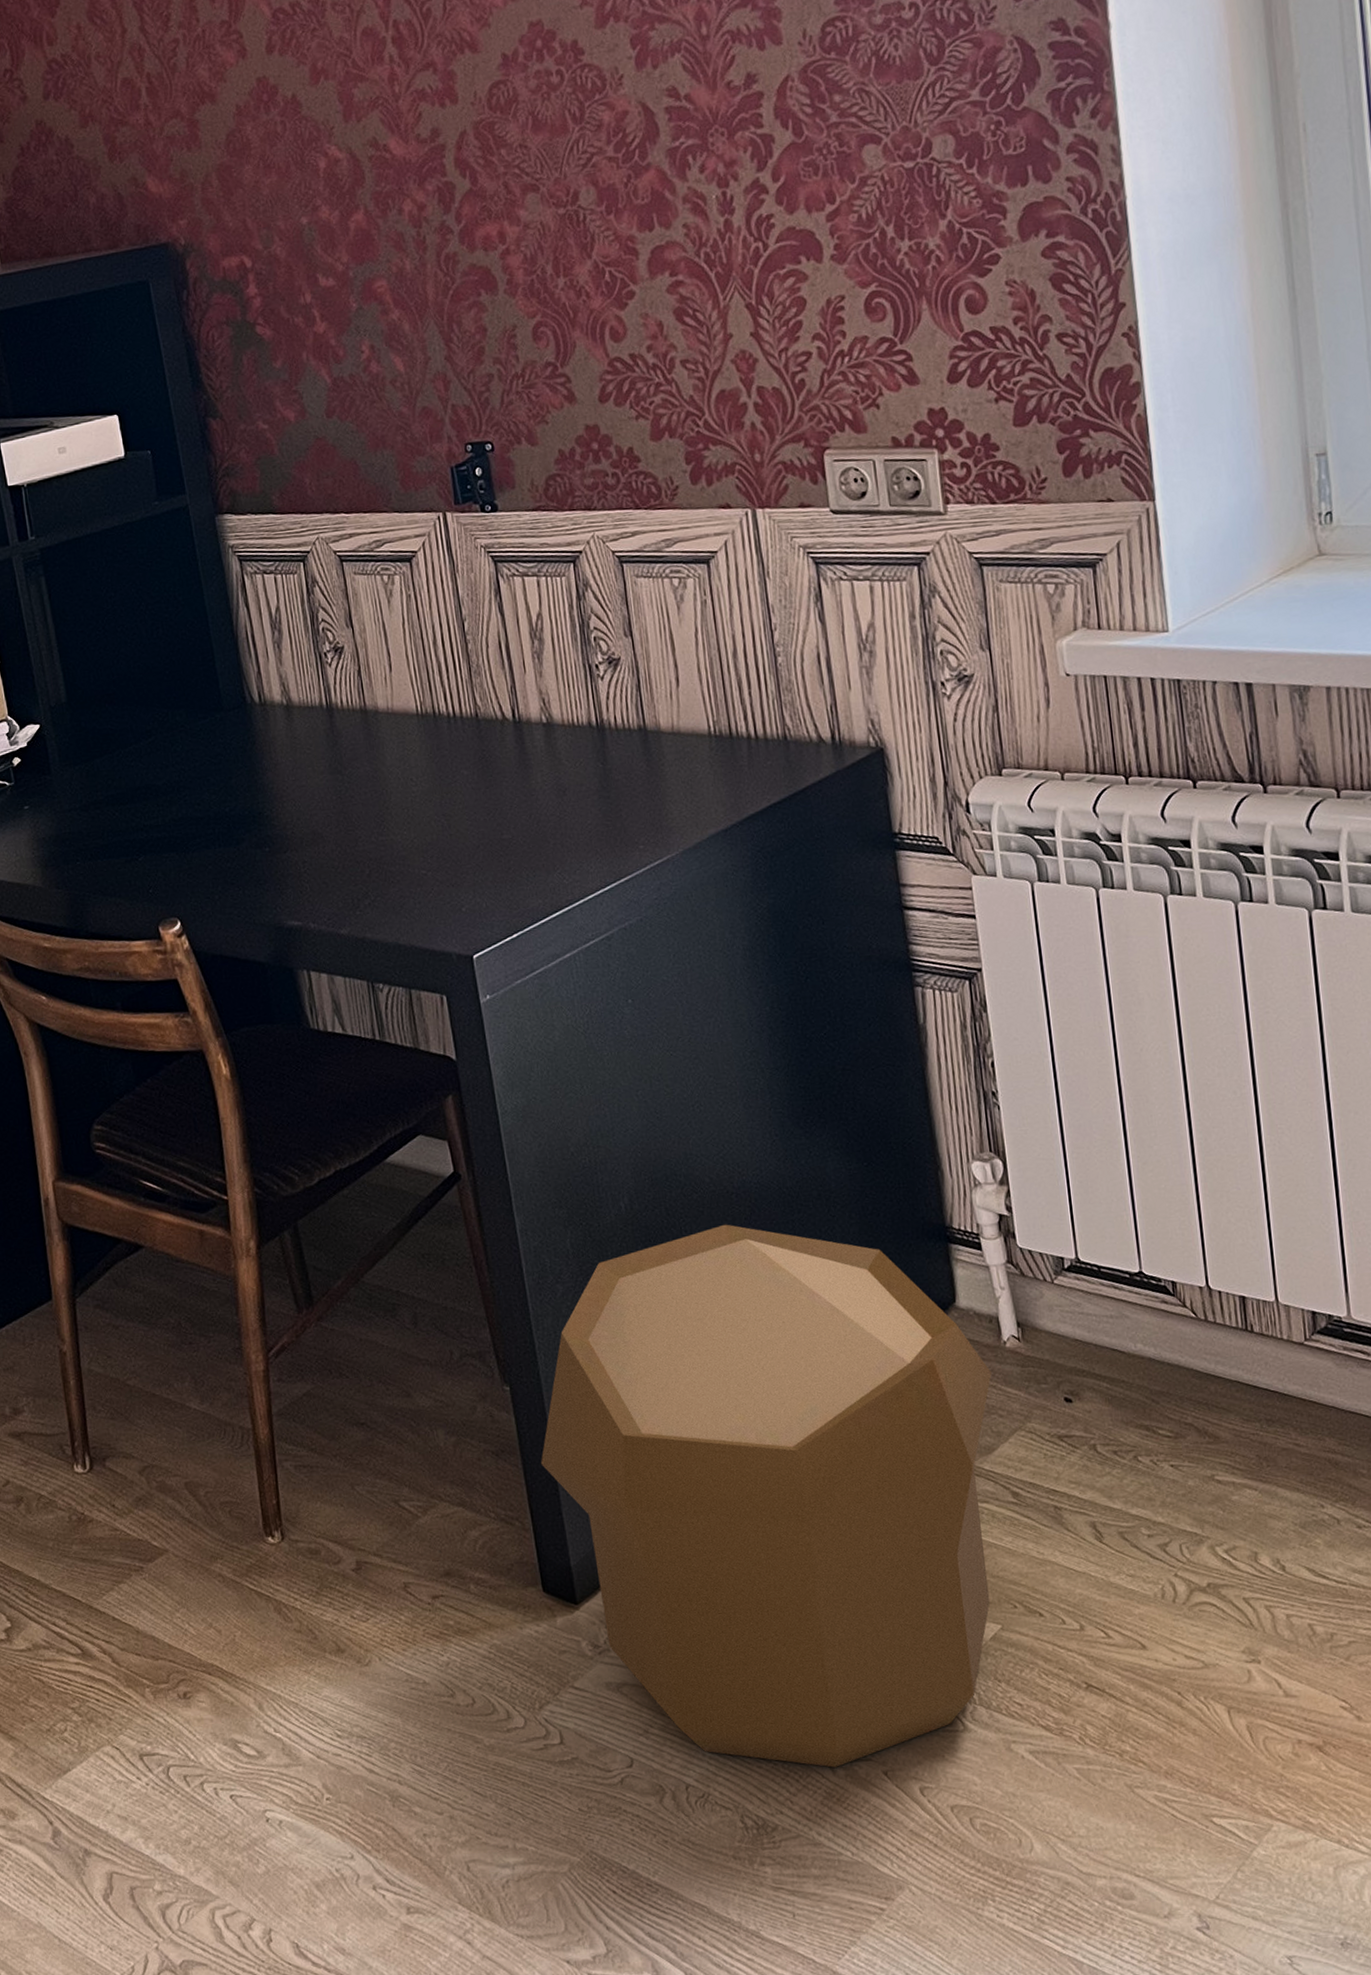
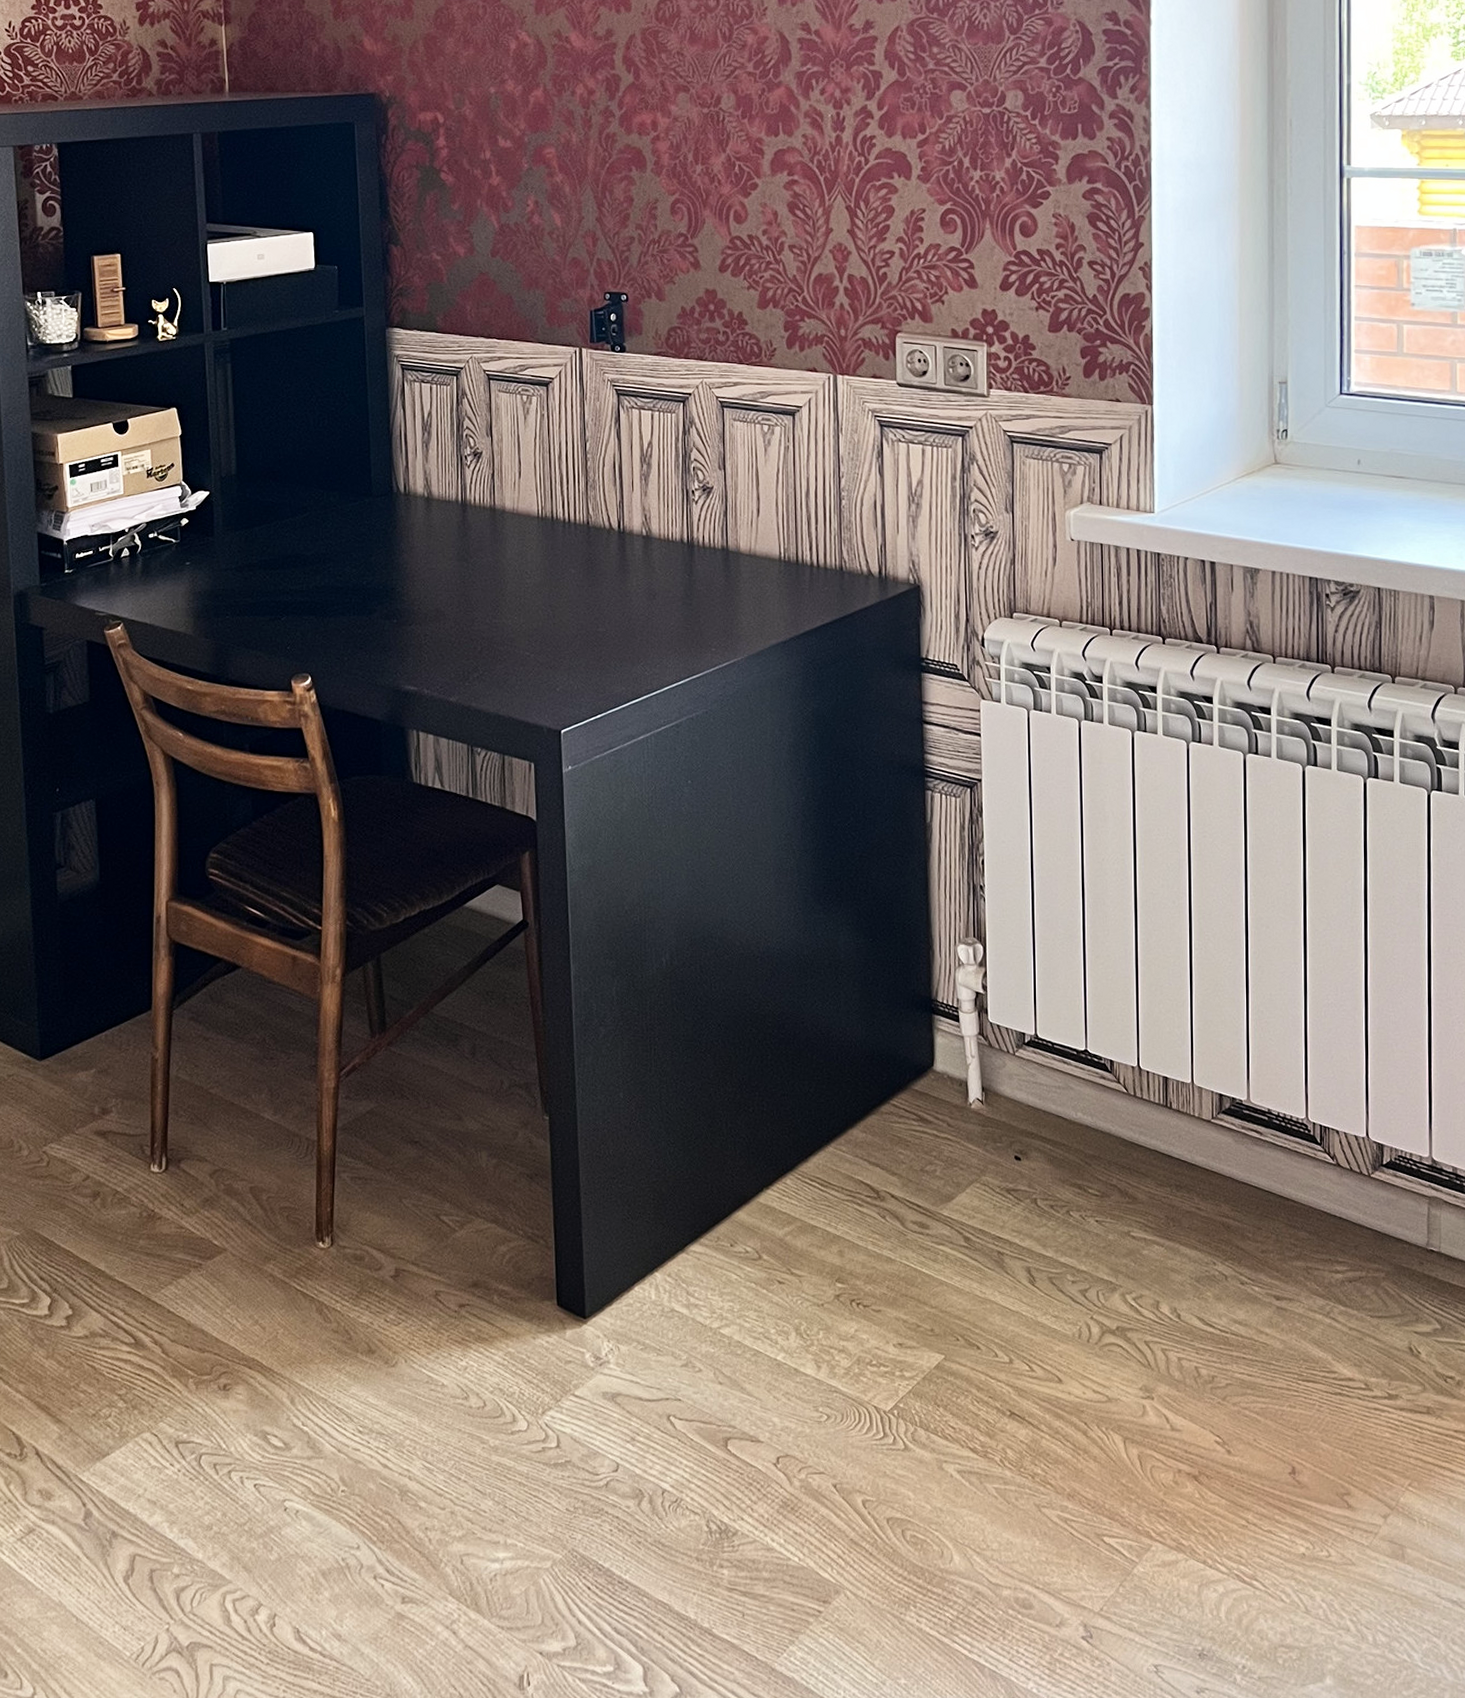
pouf: present [541,1224,992,1768] -> none [569,984,957,1479]

